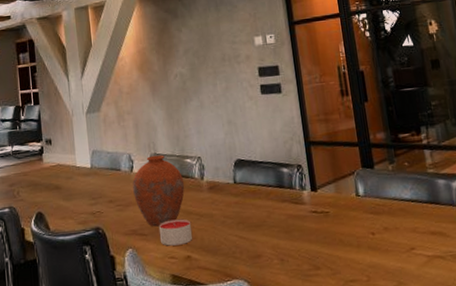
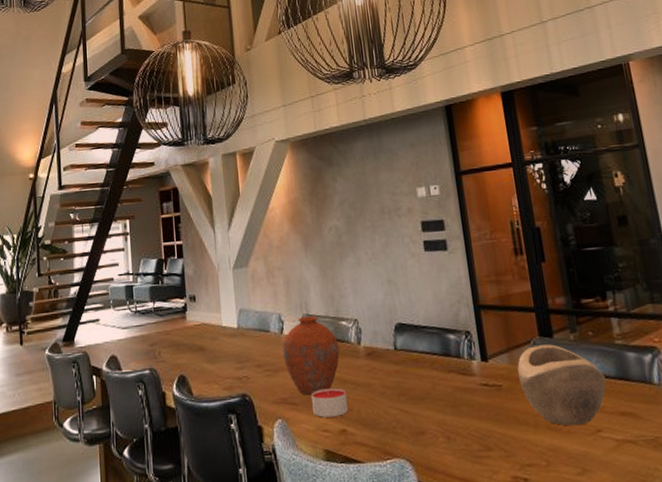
decorative bowl: none [343,174,420,246] -> present [517,344,606,426]

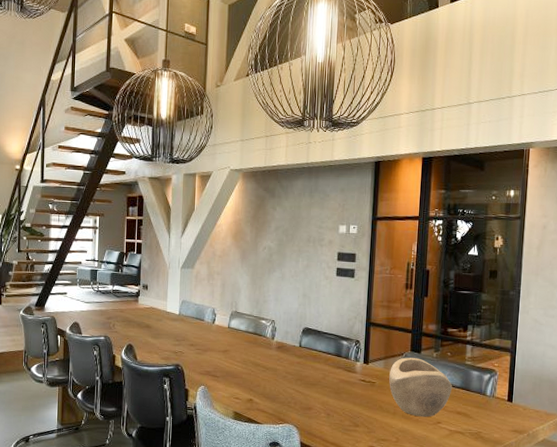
vase: present [282,316,340,396] -> none [212,313,257,372]
candle: present [311,387,348,418] -> none [229,368,257,389]

